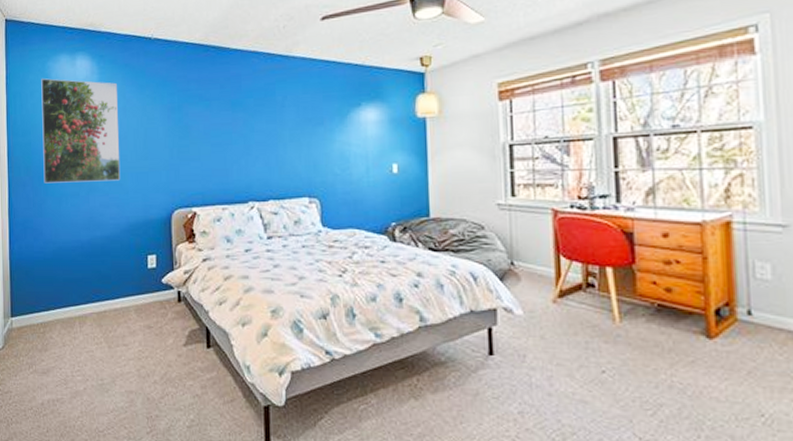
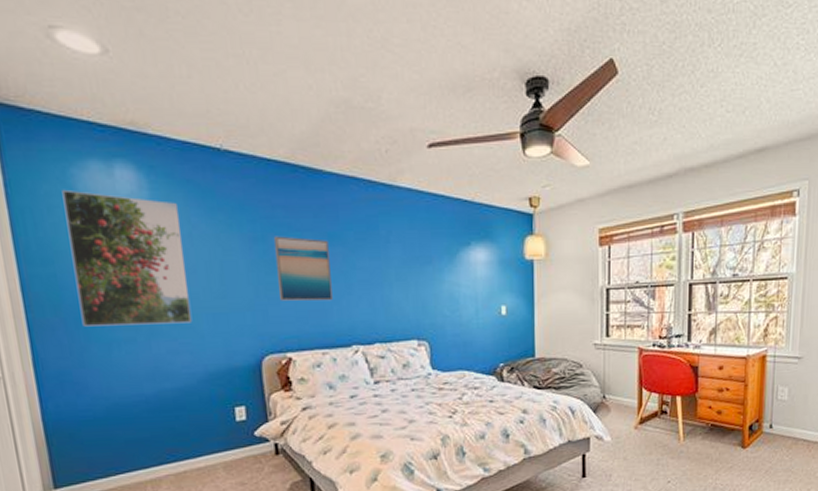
wall art: none [187,105,233,162] -> present [273,236,333,301]

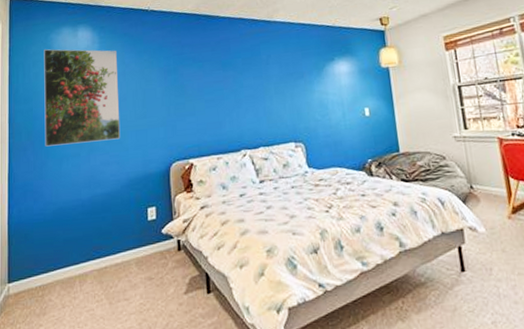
wall art: present [273,236,333,301] -> none [182,67,226,117]

